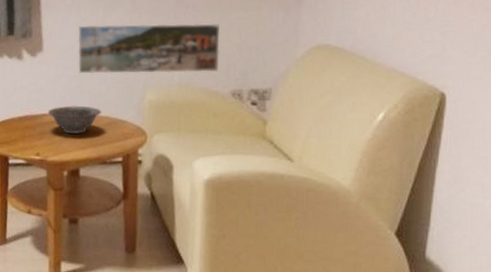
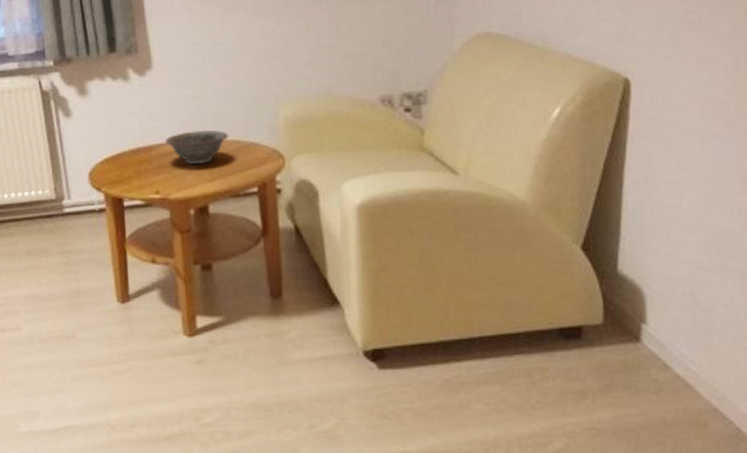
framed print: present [77,23,220,74] -> none [193,17,364,92]

